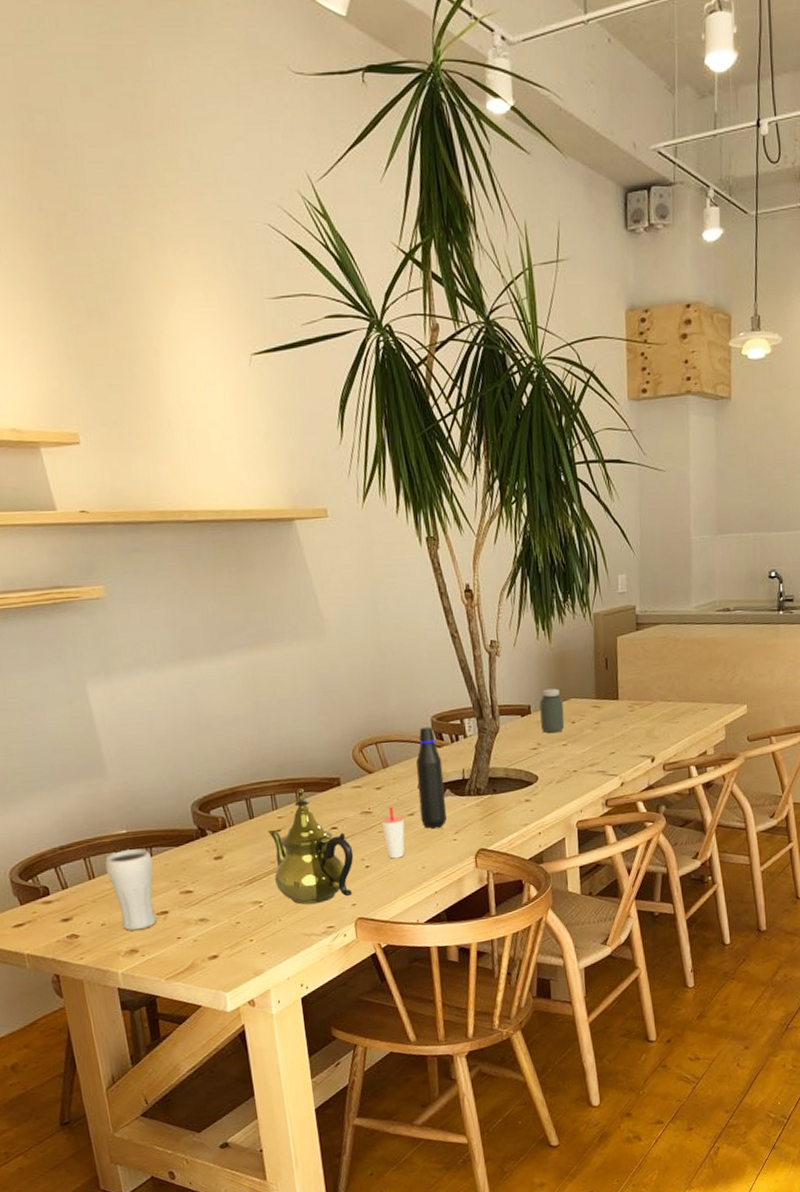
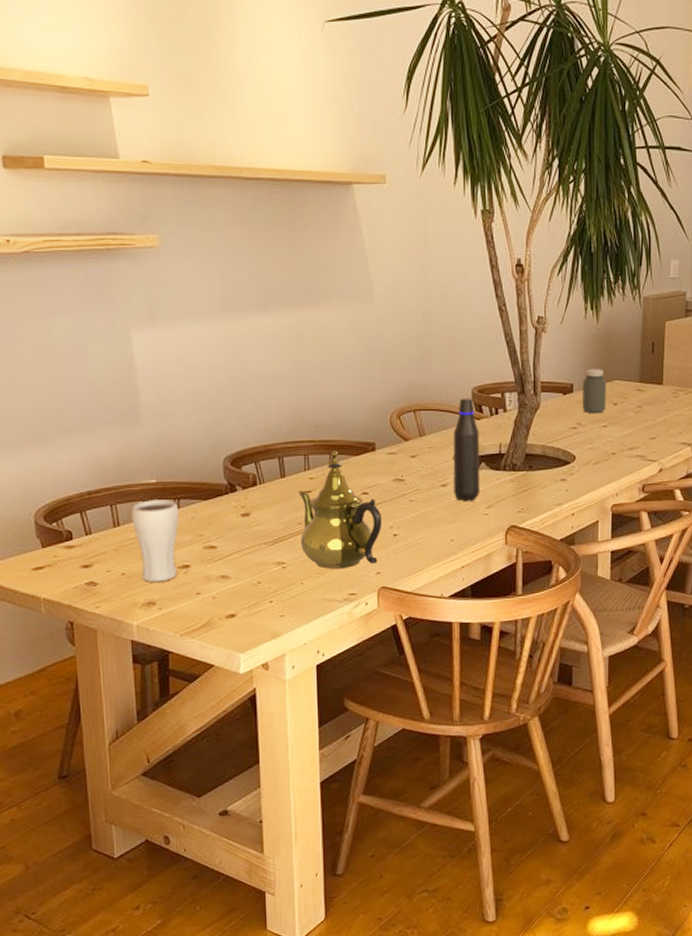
cup: present [381,806,405,859] -> none [413,476,437,529]

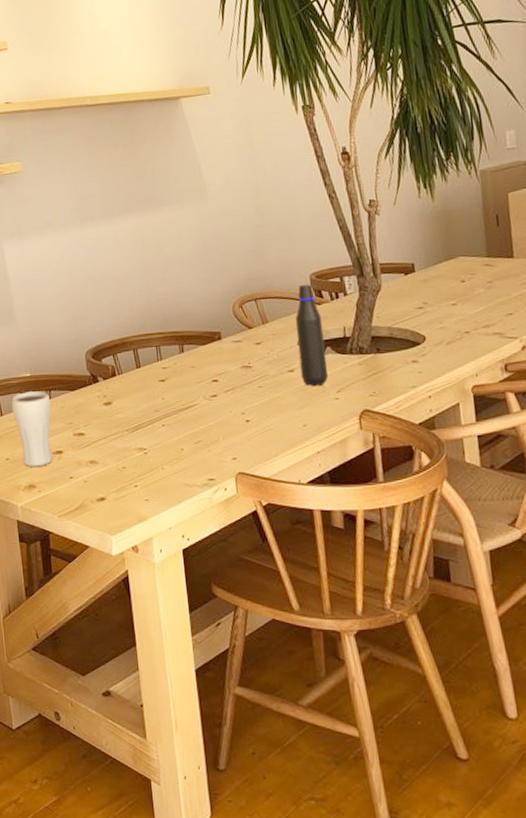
teapot: present [298,451,382,569] -> none [153,341,234,455]
jar: present [582,369,606,414] -> none [424,246,453,293]

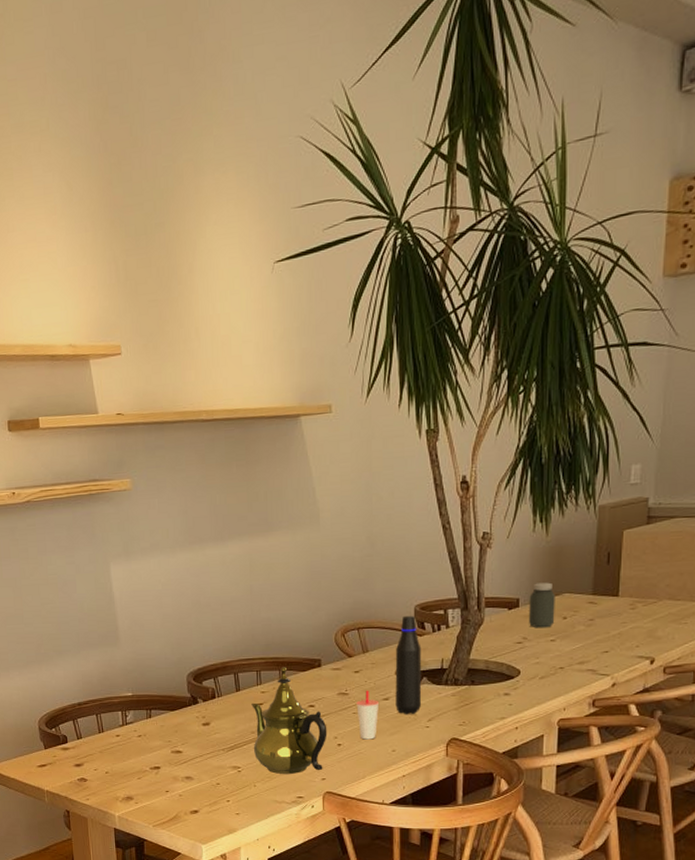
drinking glass: present [11,391,53,467] -> none [113,710,151,781]
teapot: none [153,341,234,455] -> present [251,667,327,774]
cup: none [261,362,285,415] -> present [356,690,380,740]
jar: none [424,246,453,293] -> present [529,582,555,628]

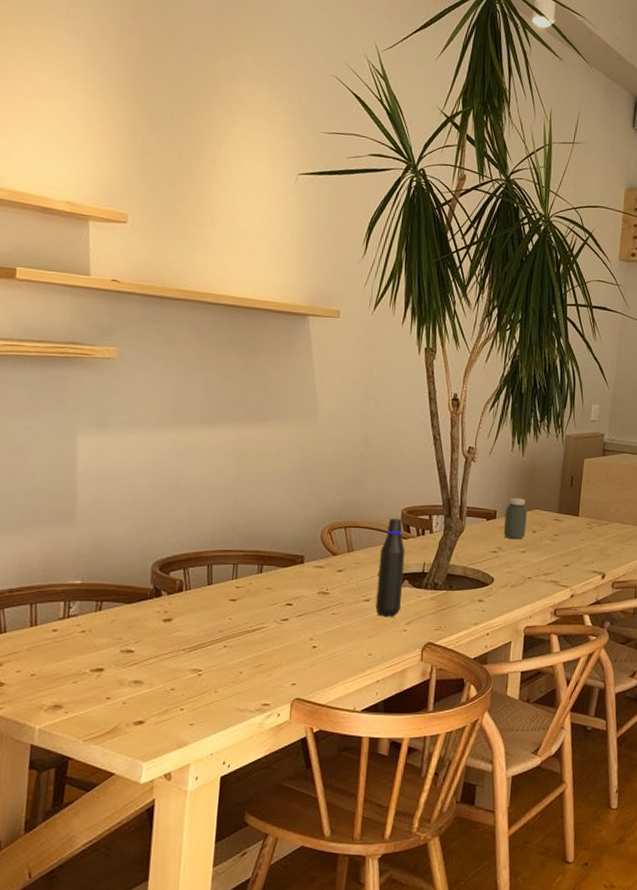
teapot: present [251,667,327,774] -> none [220,561,304,678]
cup: present [356,690,380,740] -> none [336,590,360,642]

